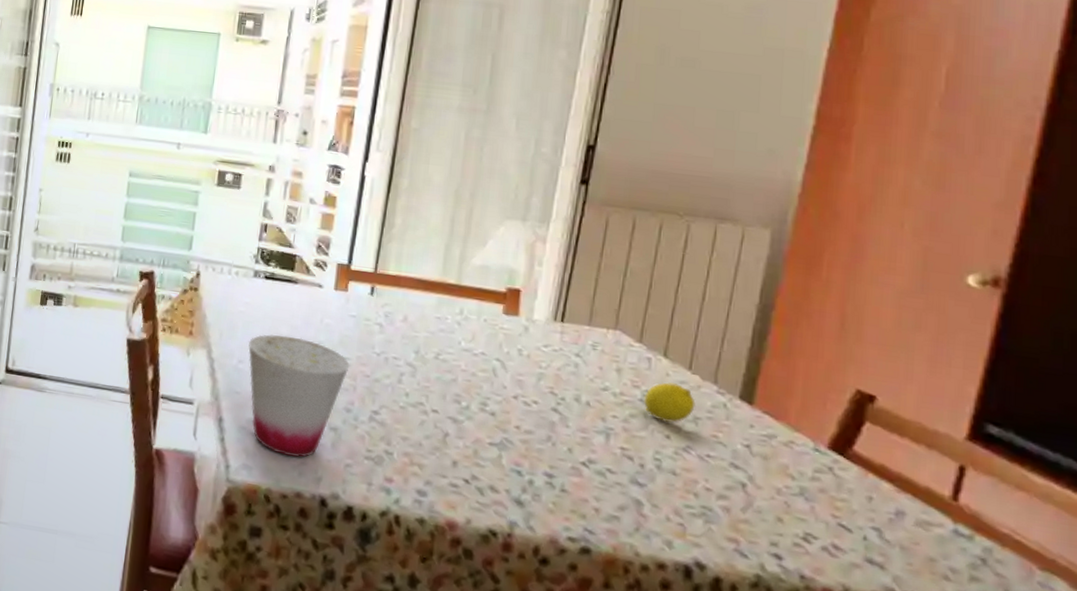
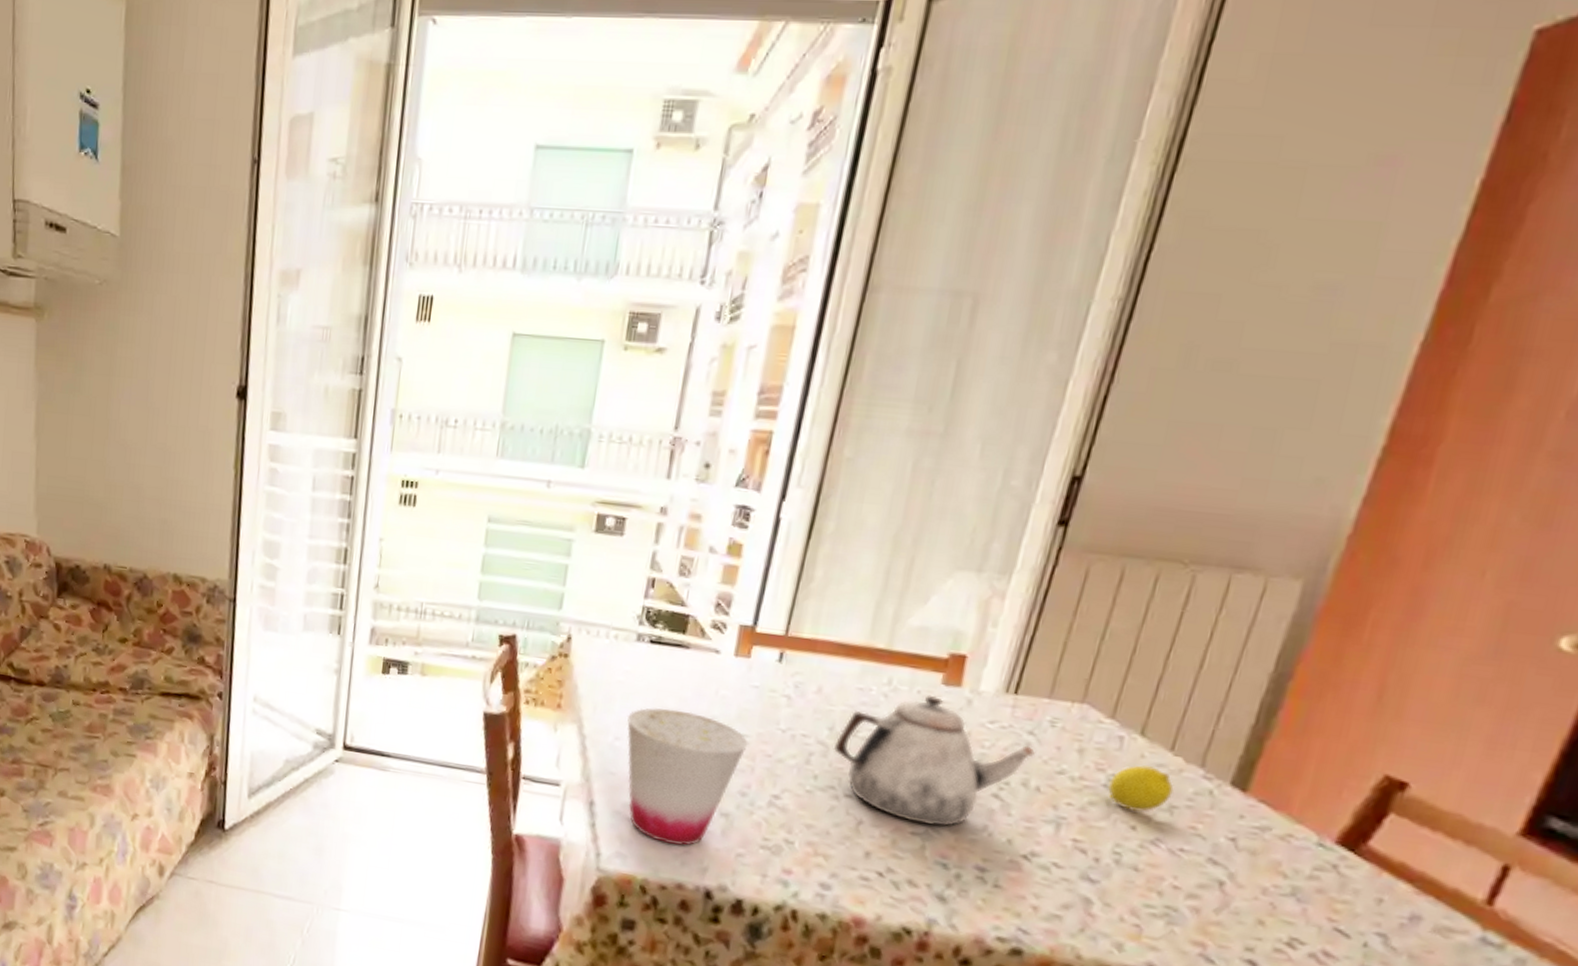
teapot: none [420,323,582,438] -> present [833,695,1035,827]

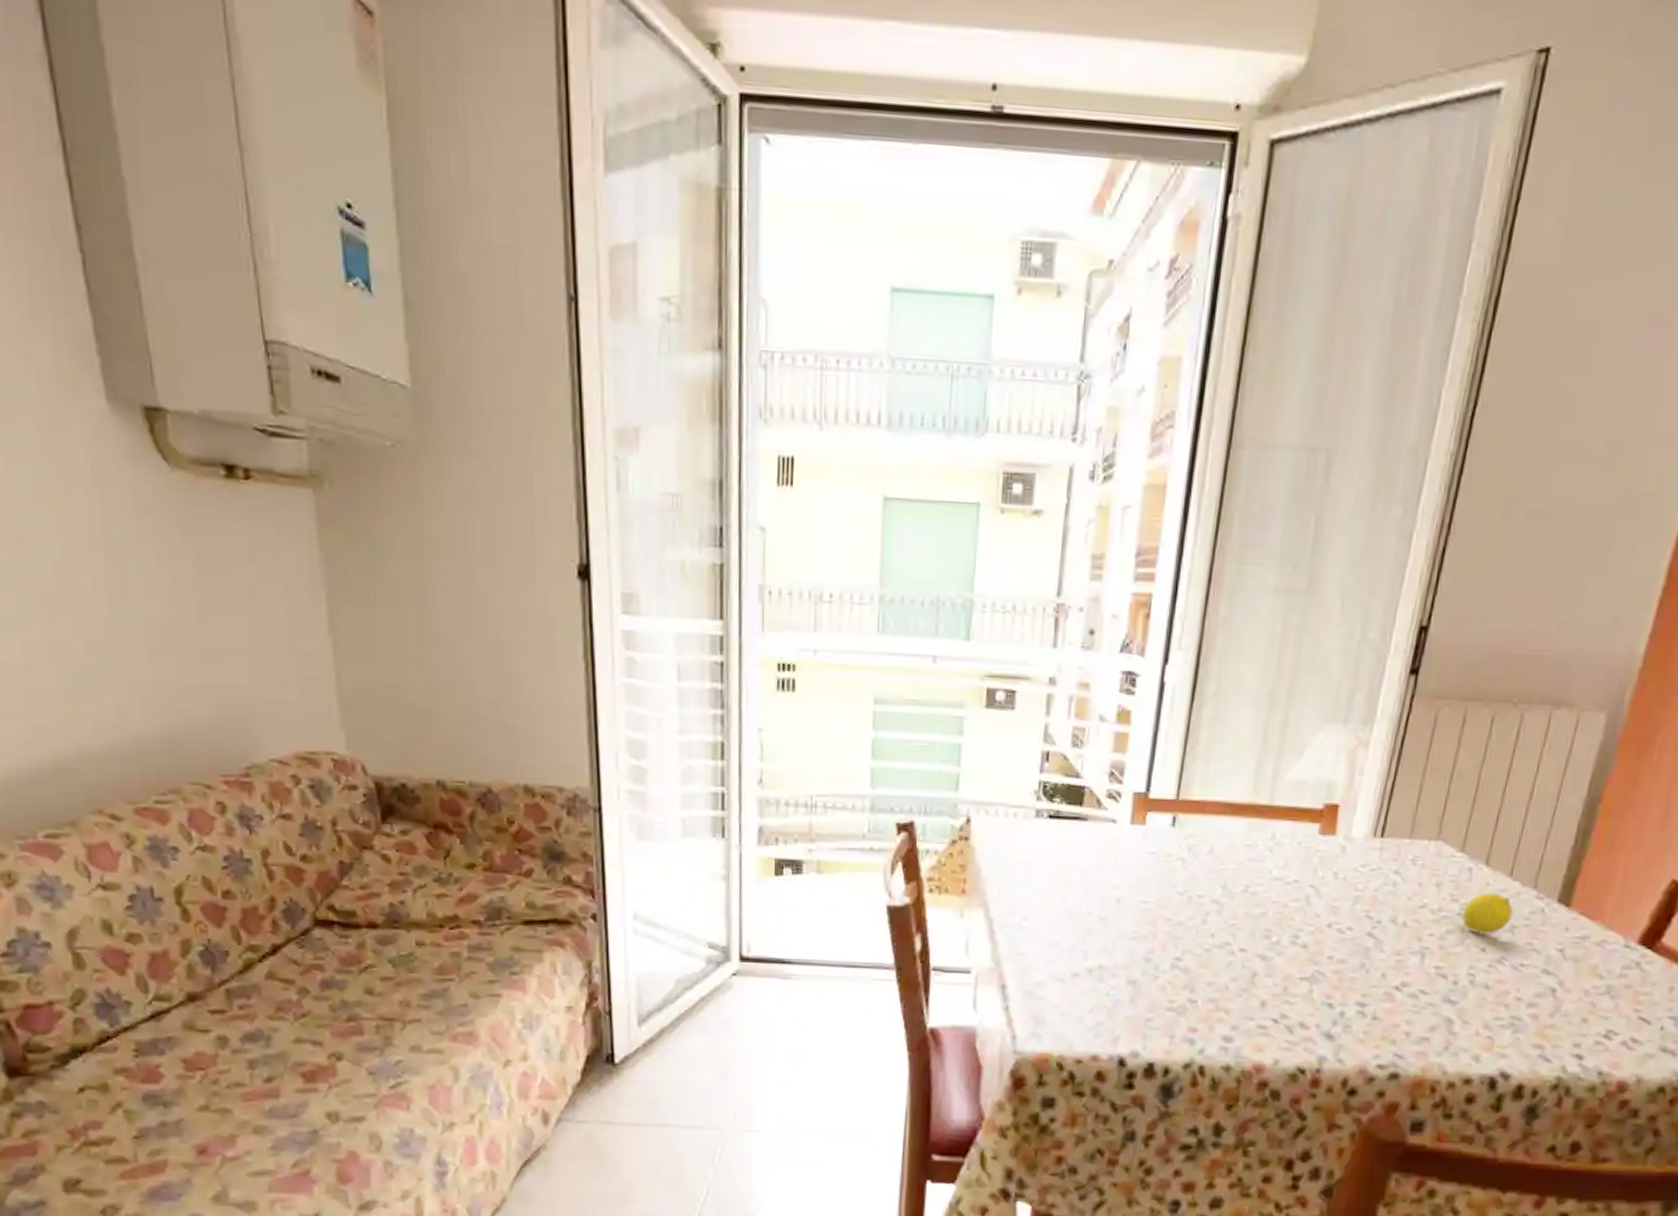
cup: present [627,708,748,846] -> none [1031,883,1149,1017]
teapot: present [833,695,1035,827] -> none [1227,845,1401,969]

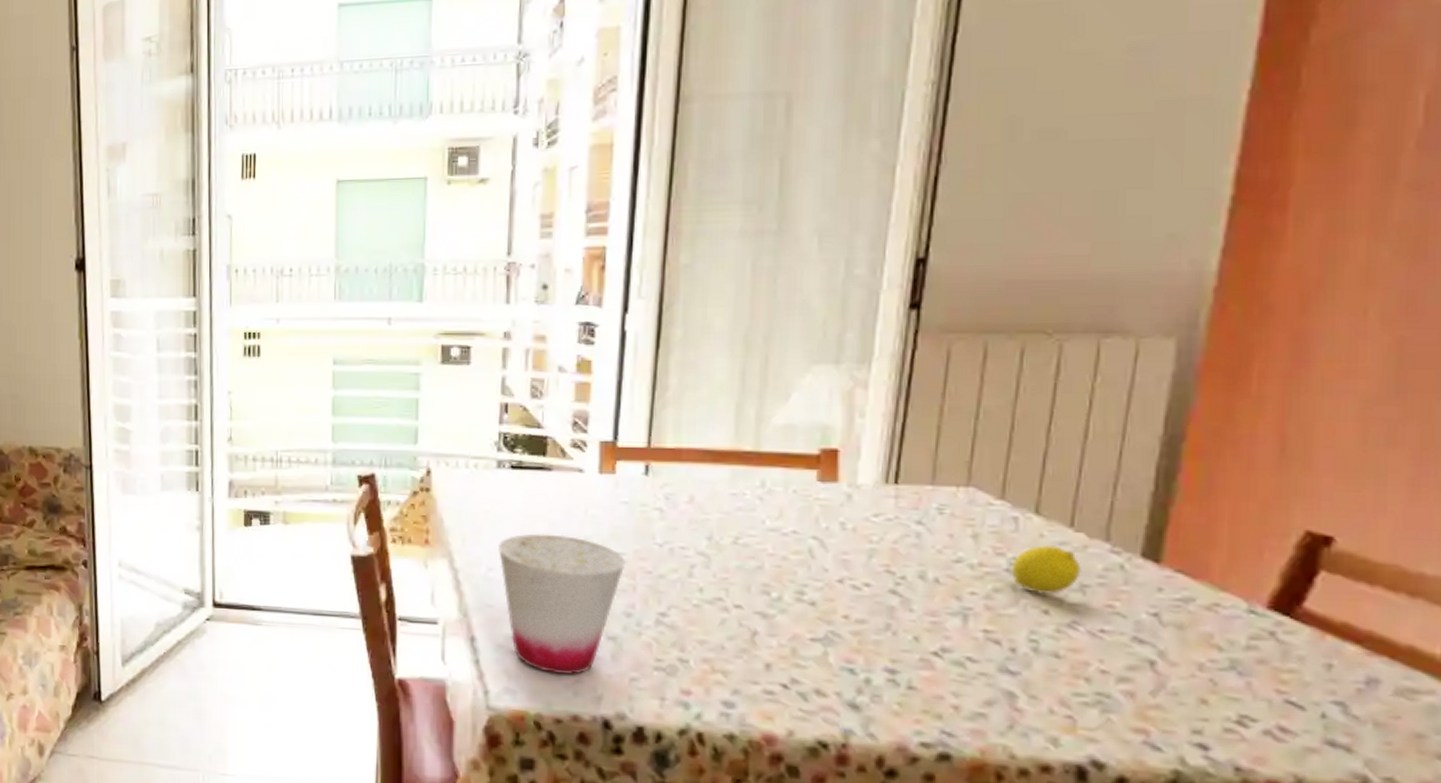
cup: none [1031,883,1149,1017] -> present [497,533,626,675]

